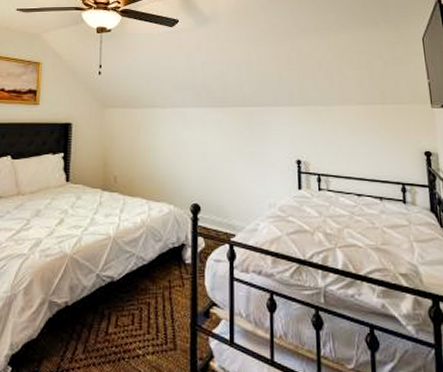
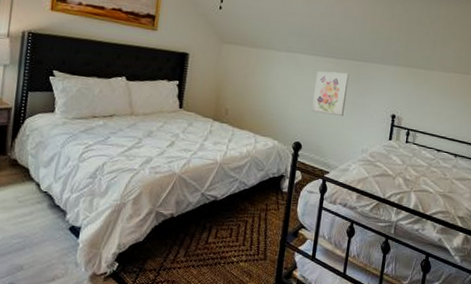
wall art: none [206,120,243,170] -> present [312,71,349,117]

